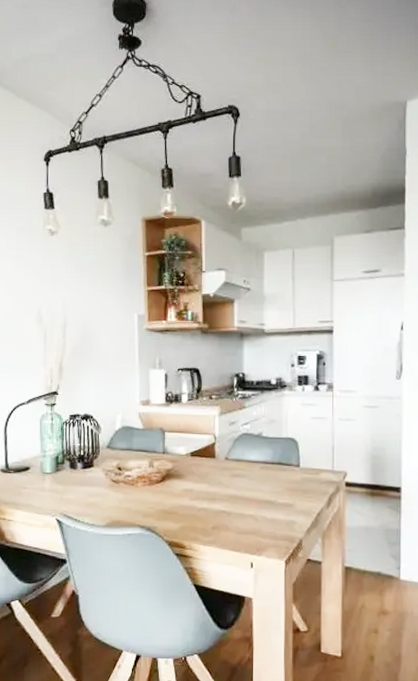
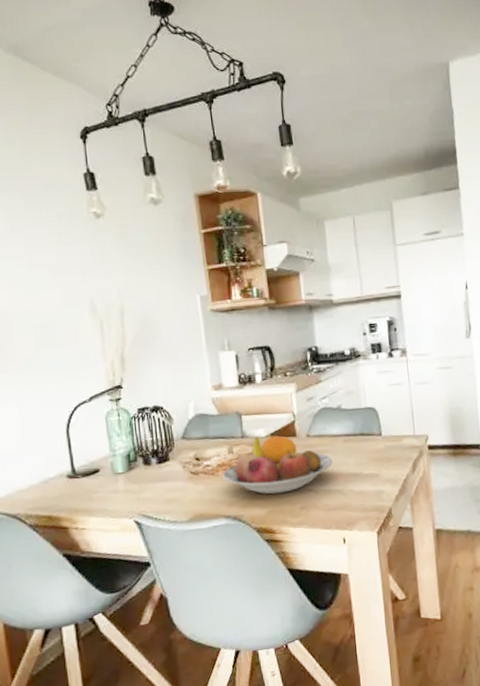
fruit bowl: none [141,454,248,511] -> present [222,435,333,495]

